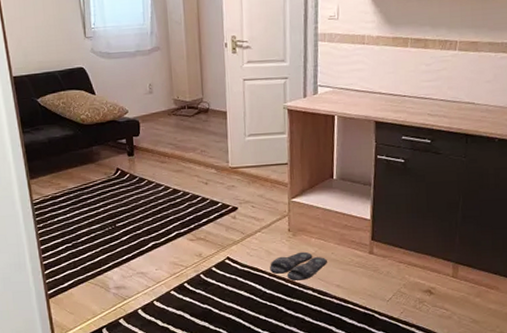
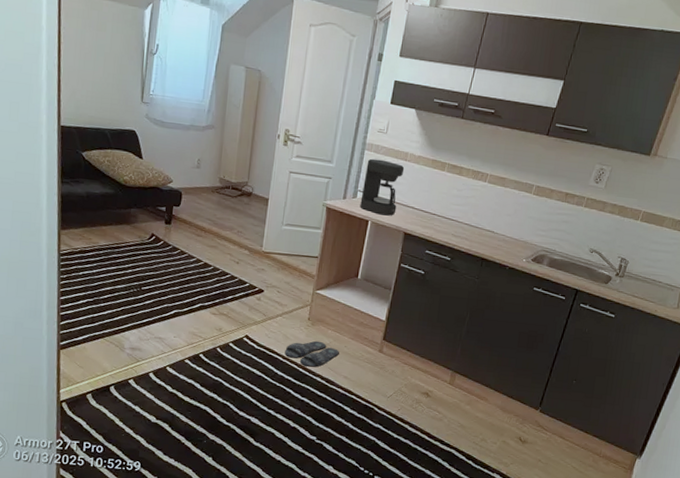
coffee maker: none [322,48,364,107] -> present [360,158,405,216]

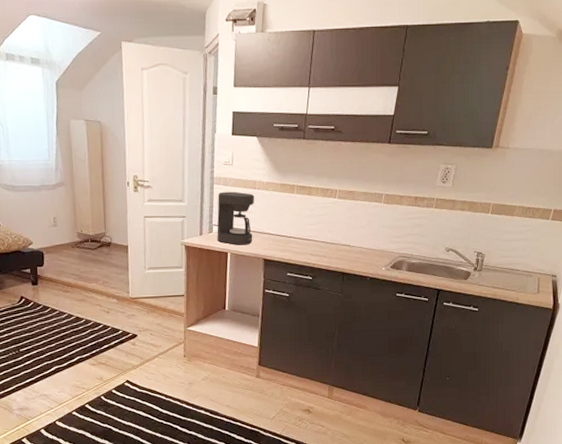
slippers: present [285,340,339,367] -> none [166,375,219,402]

